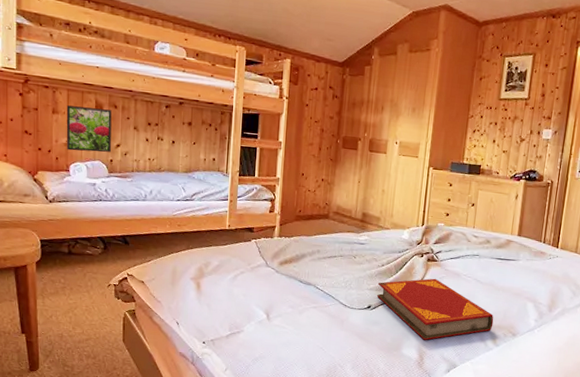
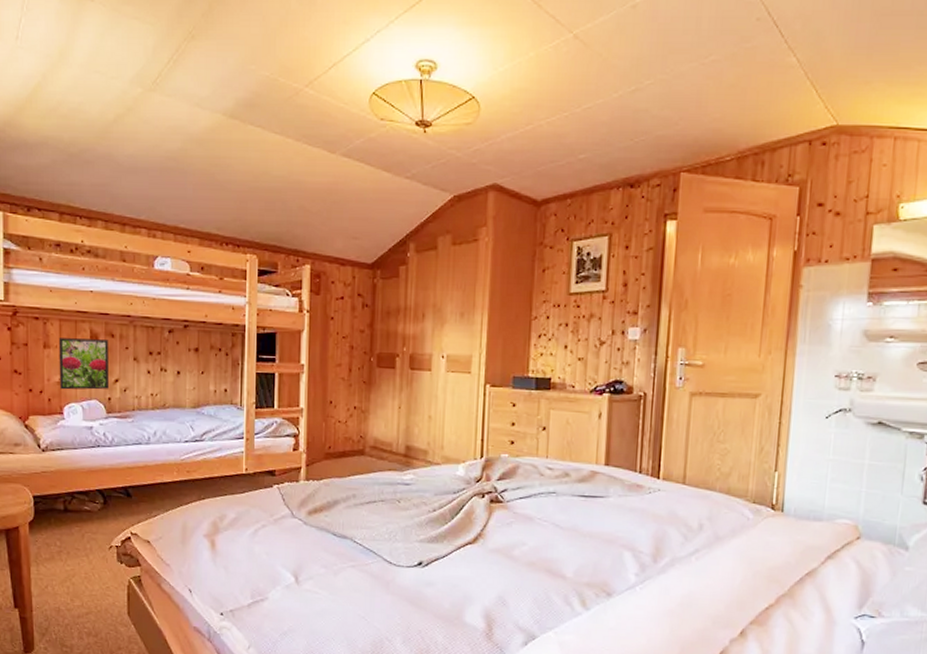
hardback book: present [377,278,494,340] -> none [429,524,581,605]

